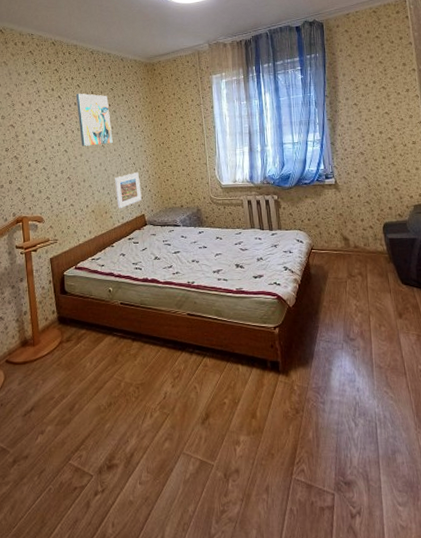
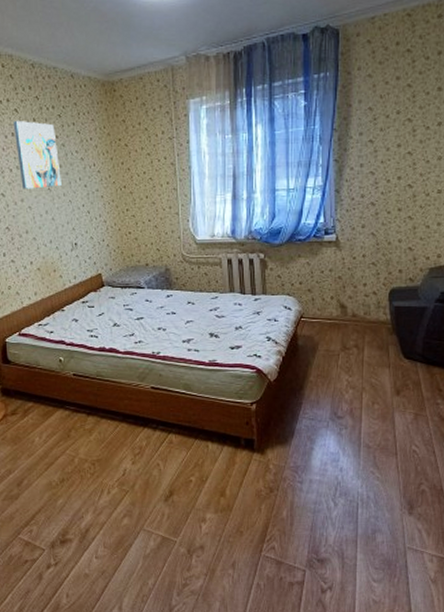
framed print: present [114,172,142,208] -> none [63,223,98,266]

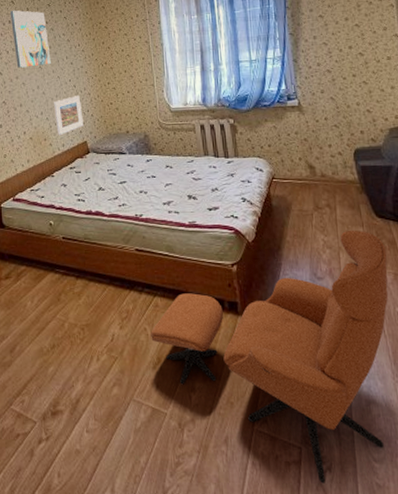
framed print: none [63,223,98,266] -> present [53,95,84,135]
armchair: none [164,370,410,600] -> present [151,230,389,483]

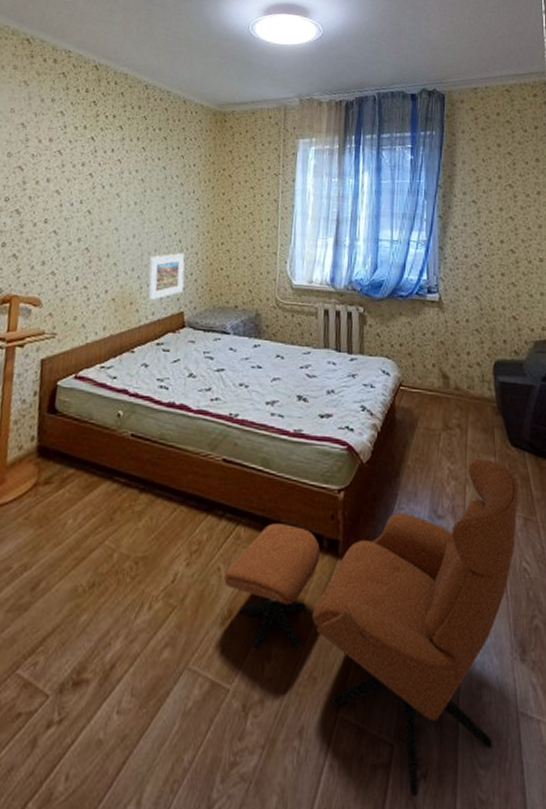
wall art: present [9,10,51,68] -> none [112,137,158,210]

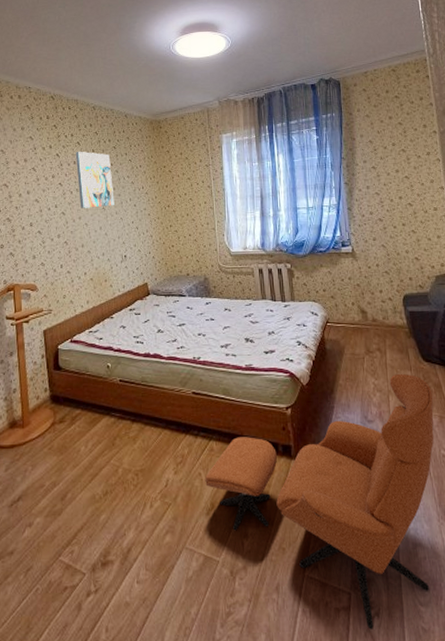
wall art: none [112,137,158,210] -> present [75,152,114,208]
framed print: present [148,253,185,300] -> none [115,237,145,276]

